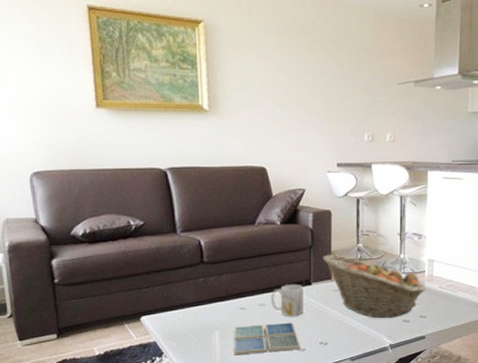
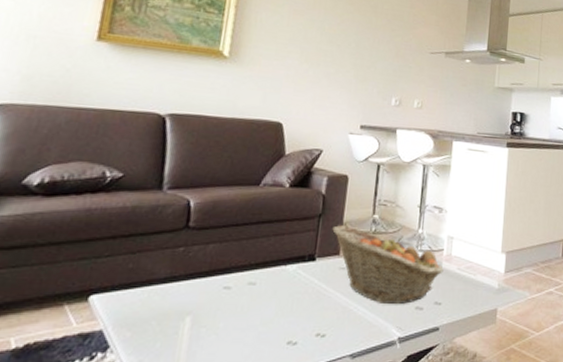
drink coaster: present [233,322,301,356] -> none [204,307,293,351]
mug: present [271,284,305,317] -> none [264,258,306,301]

